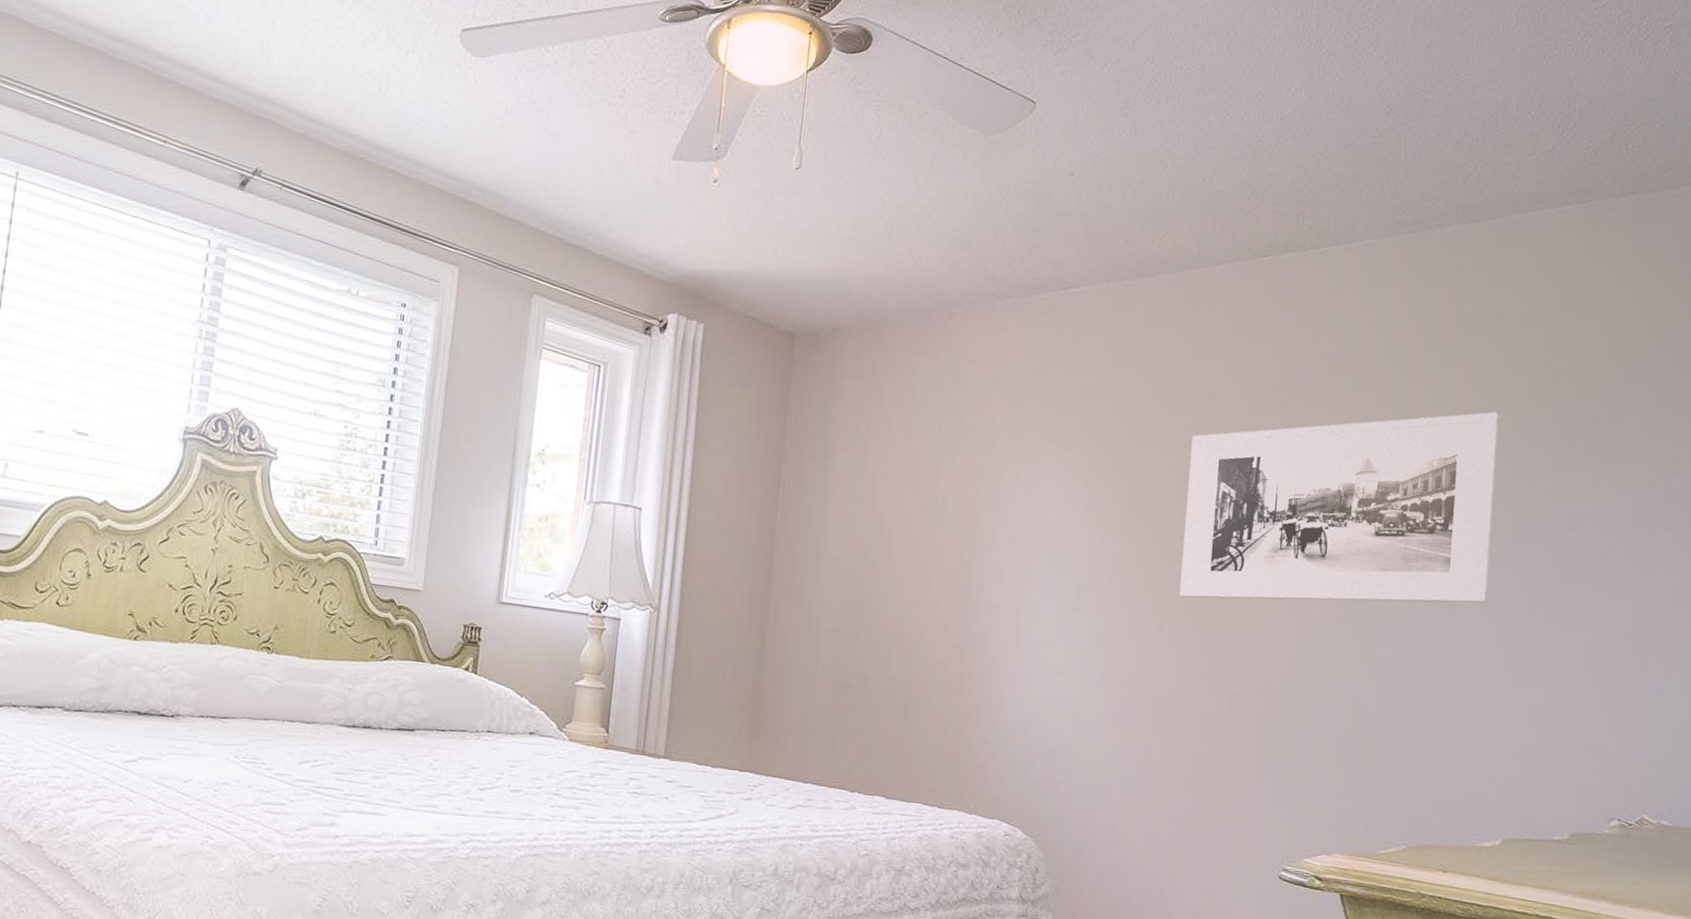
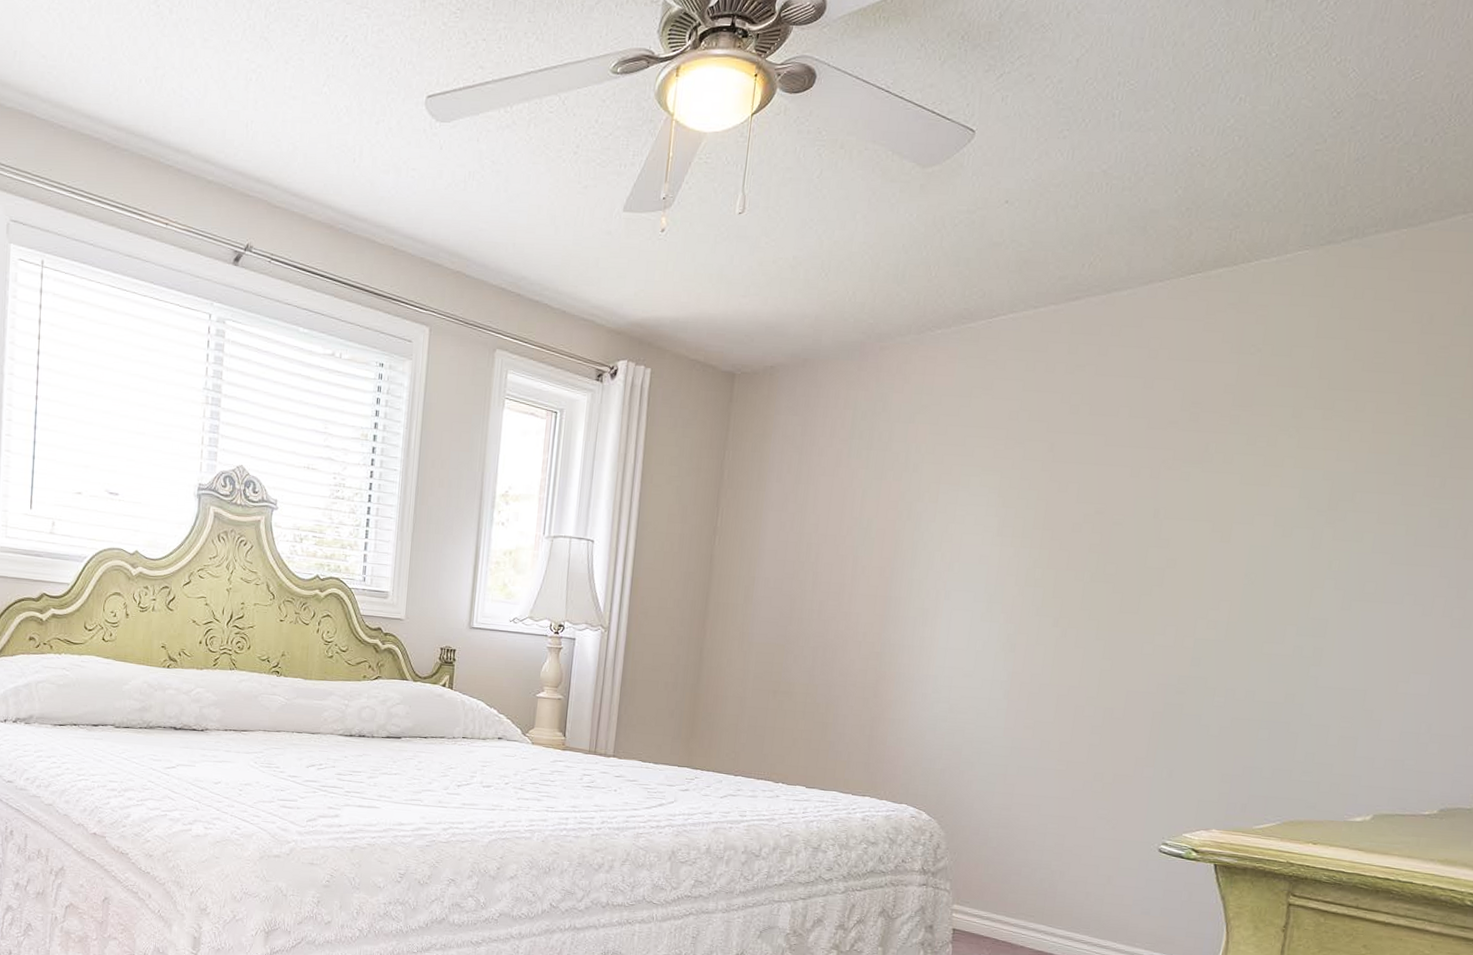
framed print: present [1179,411,1499,603] -> none [1084,417,1417,605]

